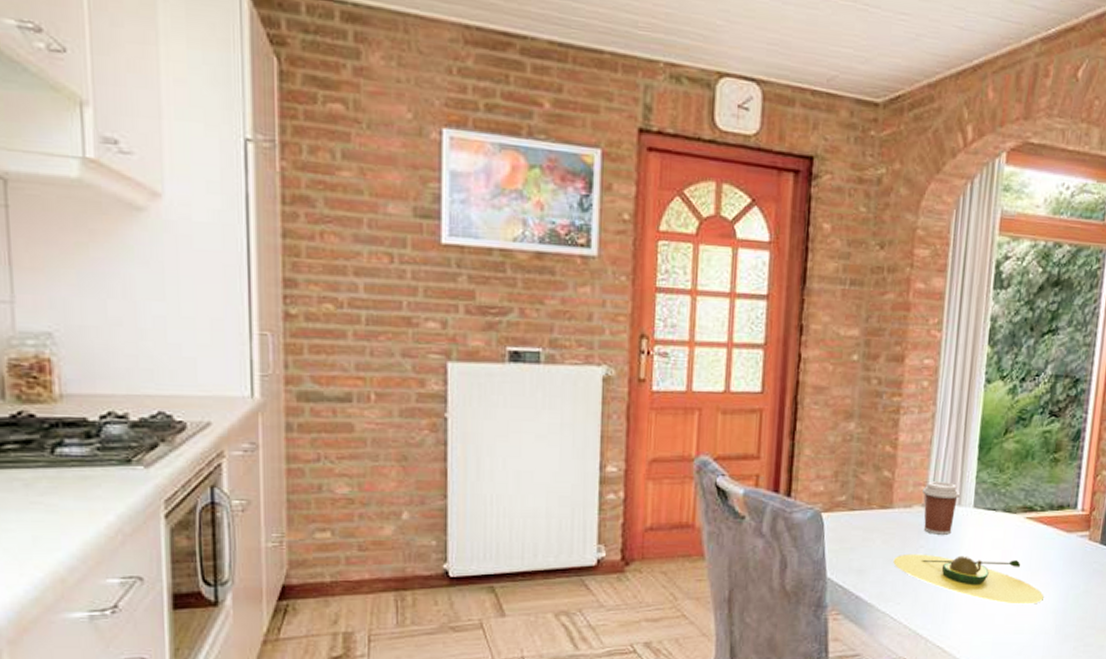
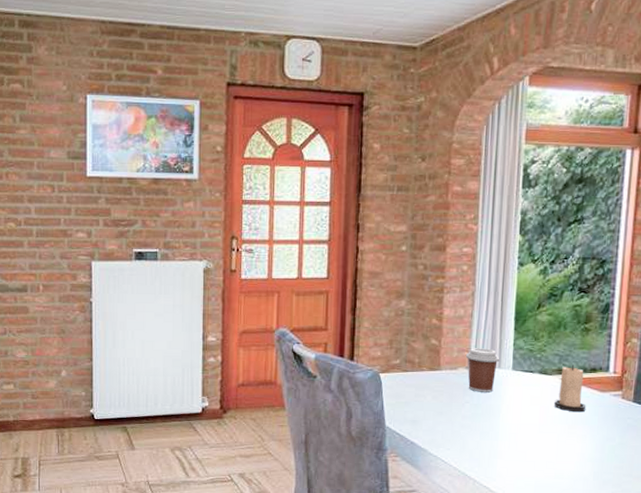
avocado: present [893,553,1044,605] -> none [442,408,581,454]
candle: none [1018,501,1052,557] -> present [554,364,587,412]

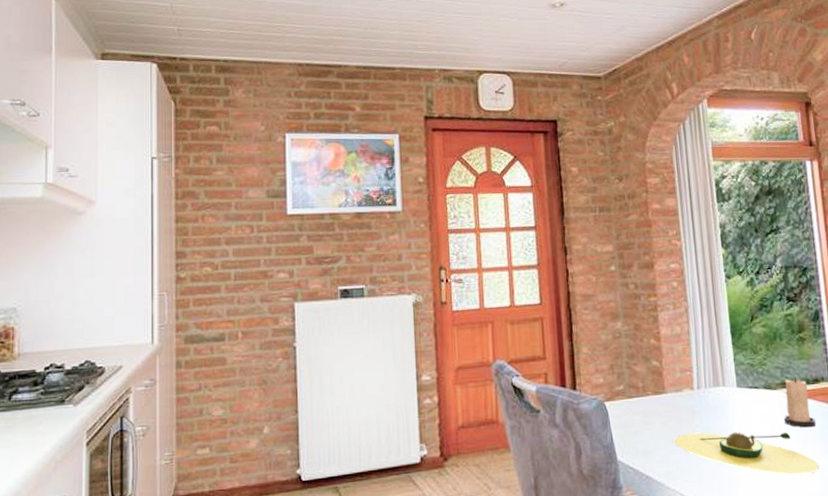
avocado: none [442,408,581,454] -> present [674,431,819,475]
coffee cup: present [465,348,500,393] -> none [688,366,723,414]

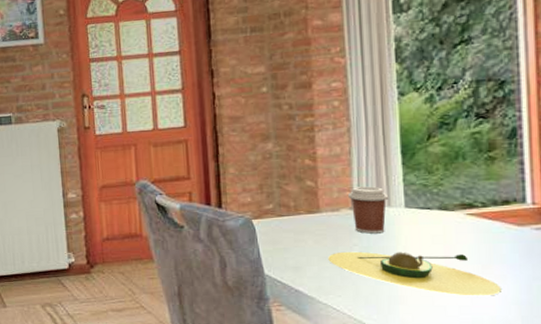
coffee cup: none [688,366,723,414] -> present [347,186,389,234]
candle: present [784,376,816,428] -> none [462,197,502,250]

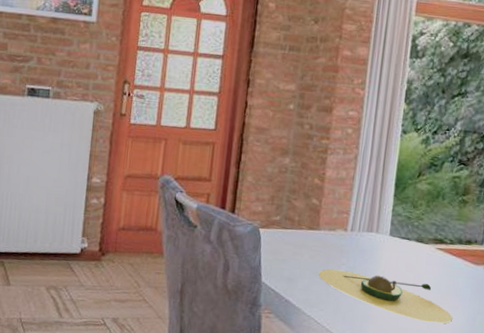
coffee cup: present [347,186,389,234] -> none [344,210,379,257]

